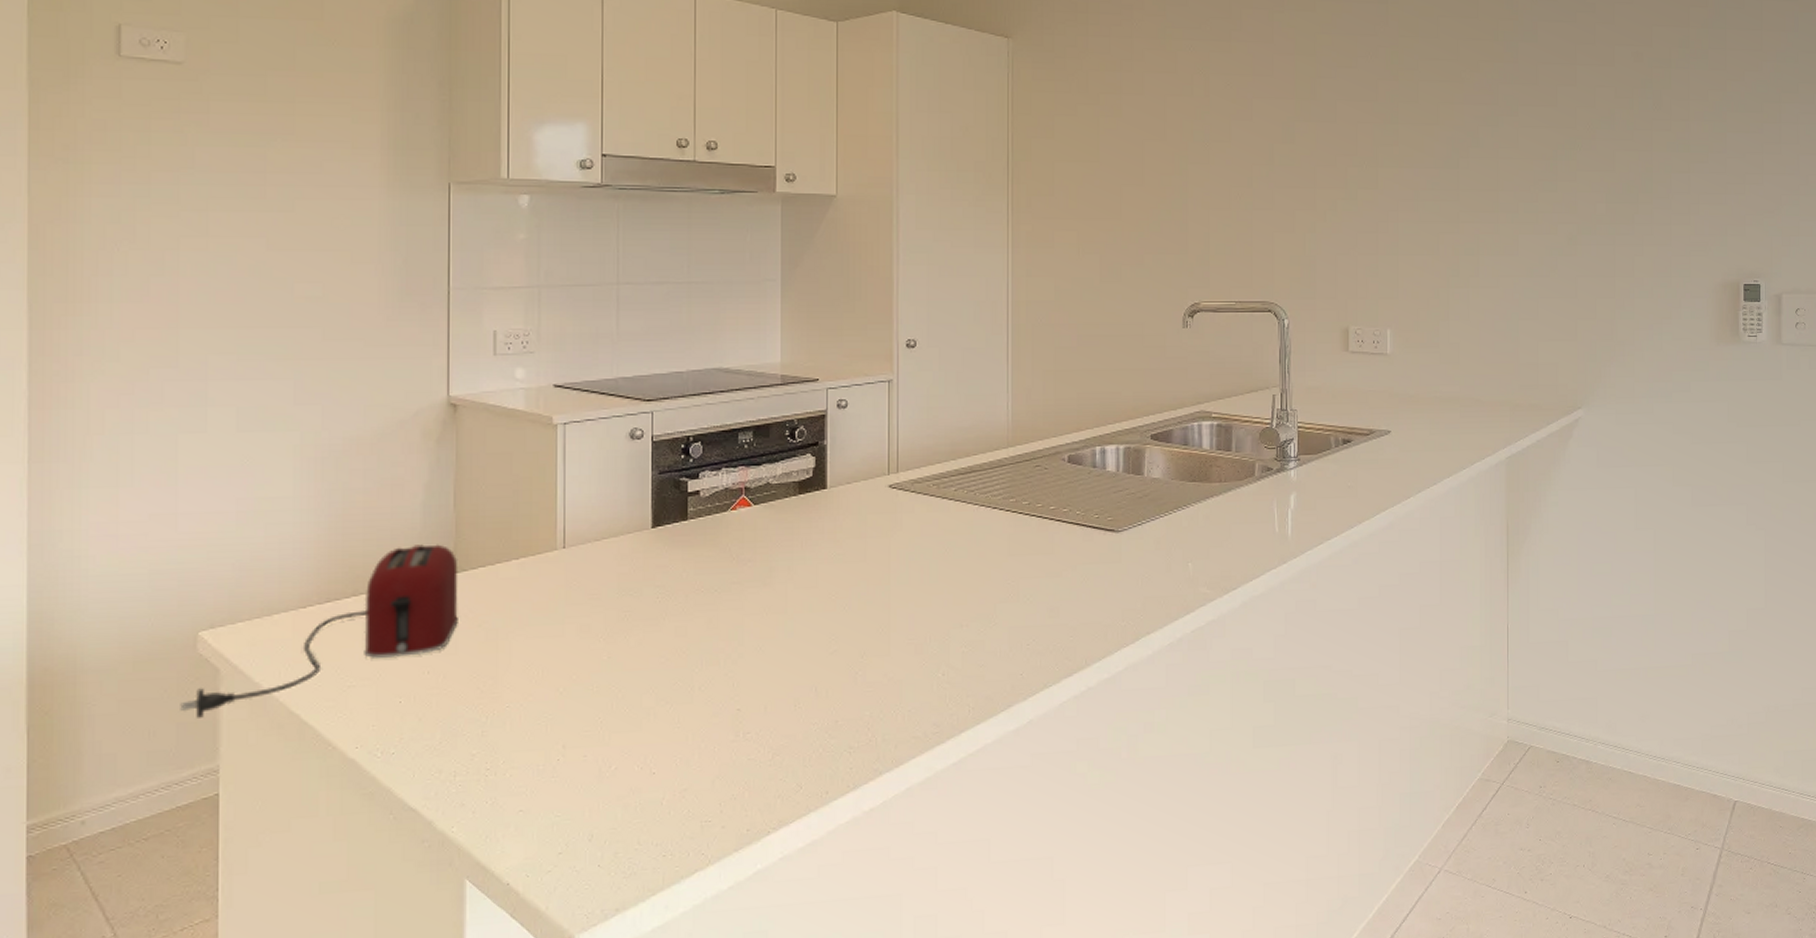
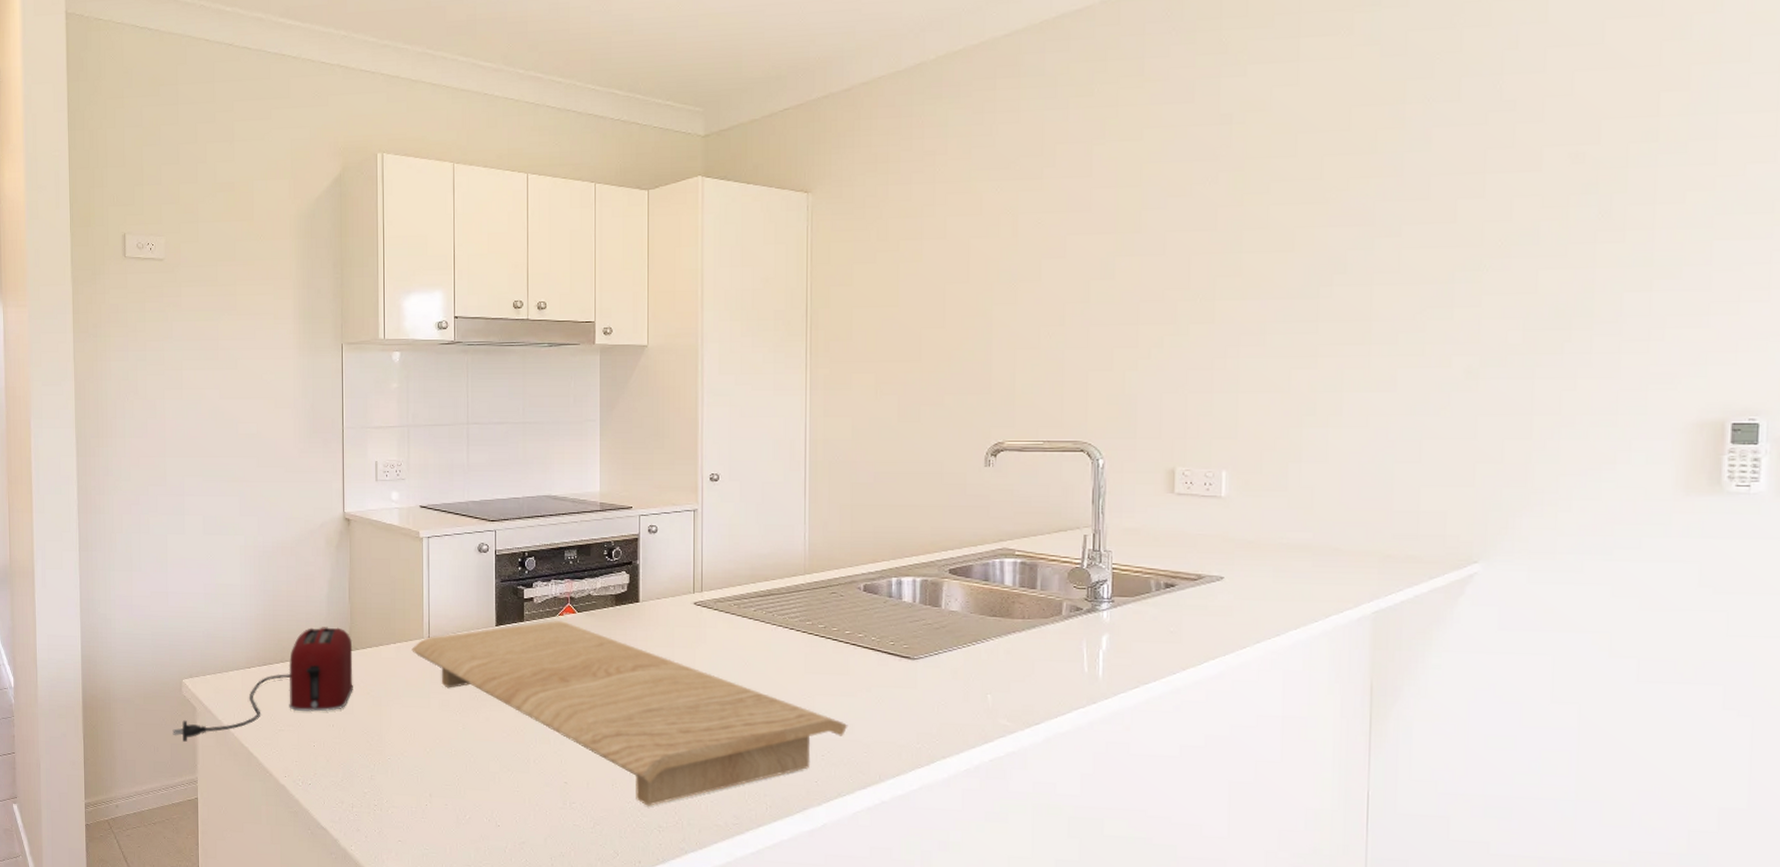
cutting board: none [540,516,1054,725] -> present [412,621,848,806]

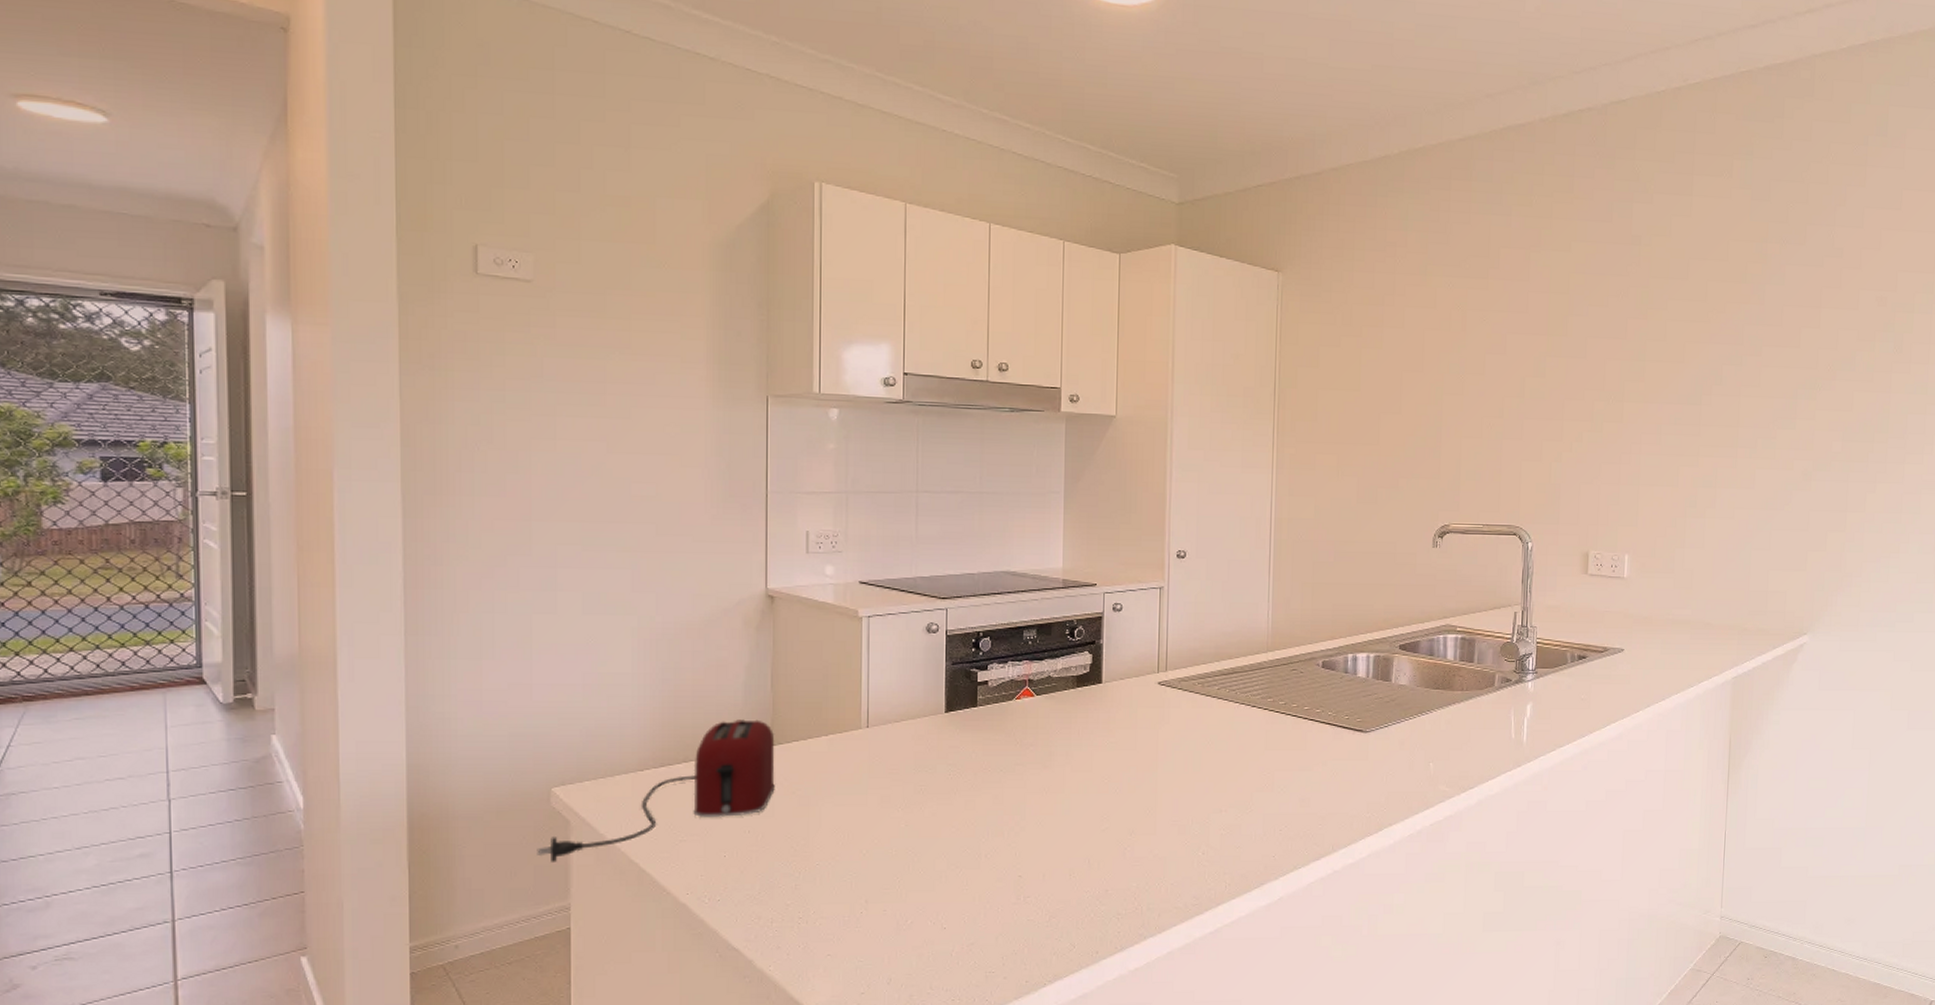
cutting board: present [412,621,848,806] -> none [847,705,1305,894]

